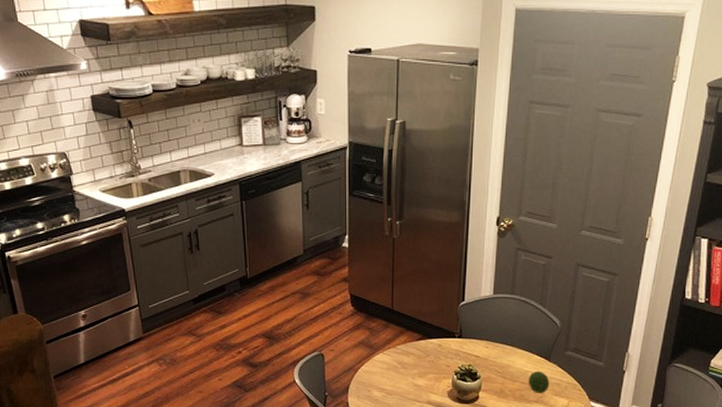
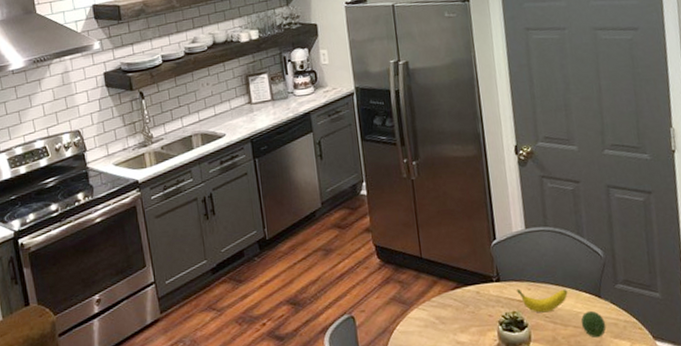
banana: none [476,346,521,368] -> present [517,288,568,313]

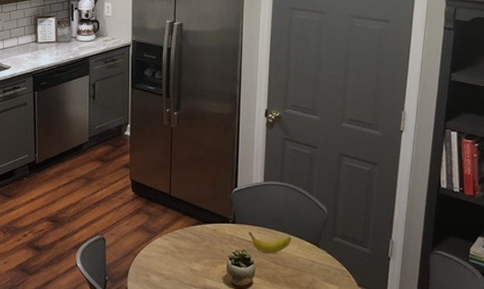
fruit: present [581,310,607,339] -> none [299,256,320,280]

